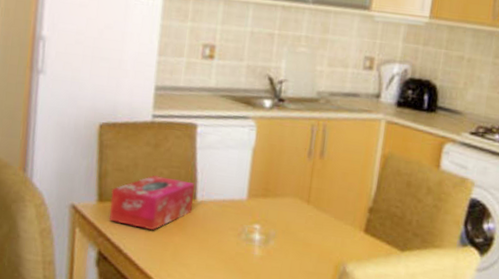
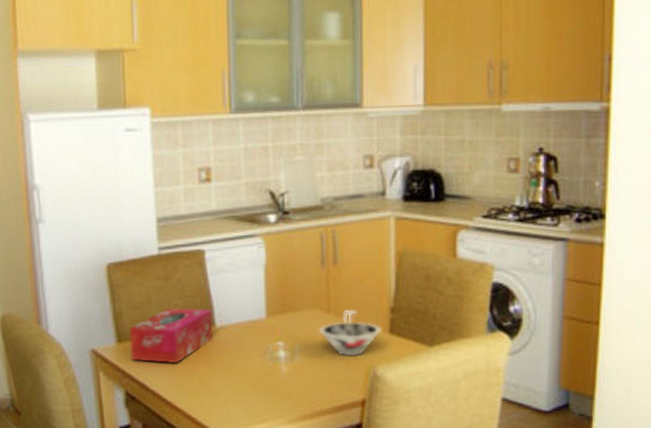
bowl: none [296,204,357,251] -> present [319,310,381,357]

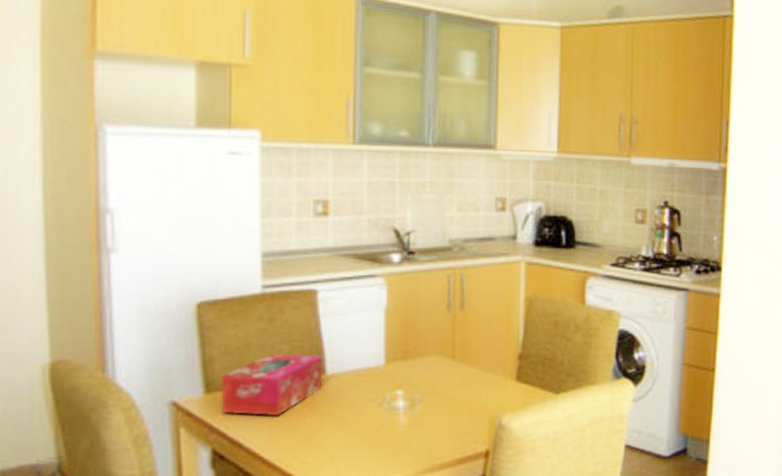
bowl: present [319,310,381,357] -> none [442,357,508,406]

